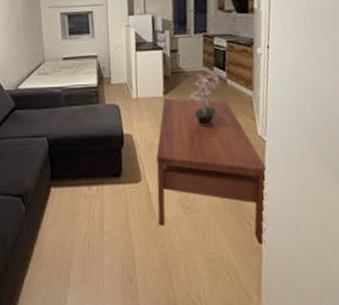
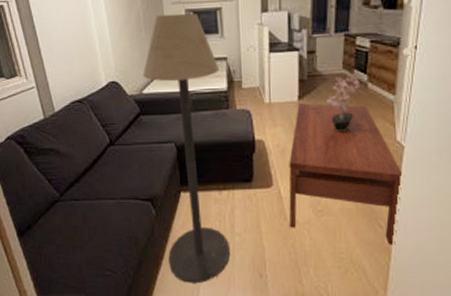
floor lamp: none [19,16,100,289] -> present [142,13,231,284]

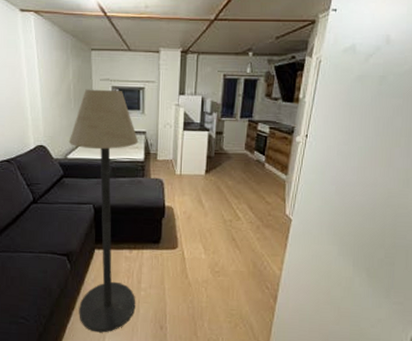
coffee table: present [289,103,403,245] -> none [190,177,289,305]
potted plant: present [326,76,361,132] -> none [229,156,259,204]

